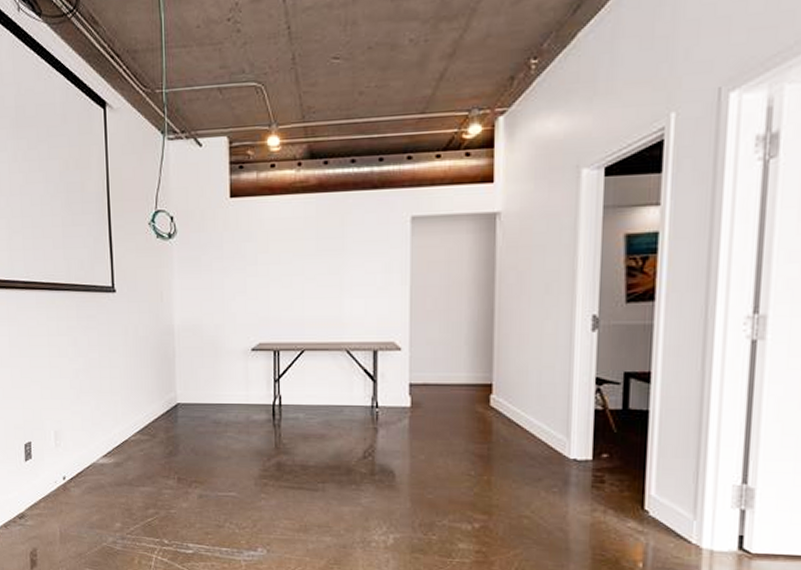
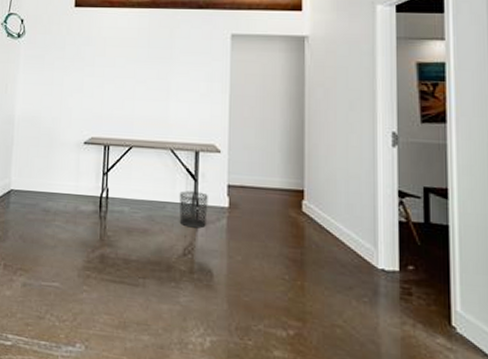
waste bin: none [357,392,388,430] -> present [179,190,208,228]

